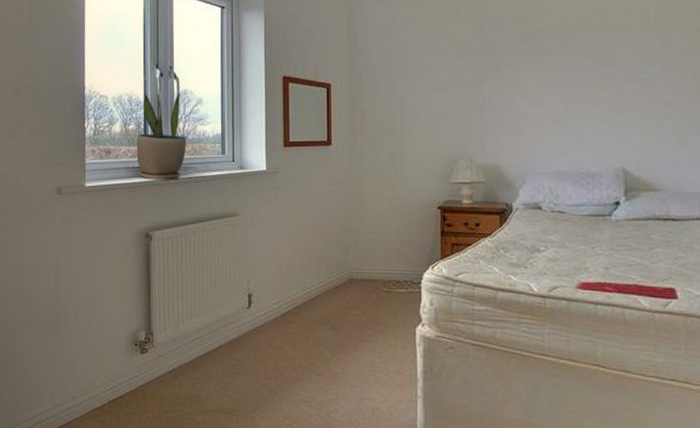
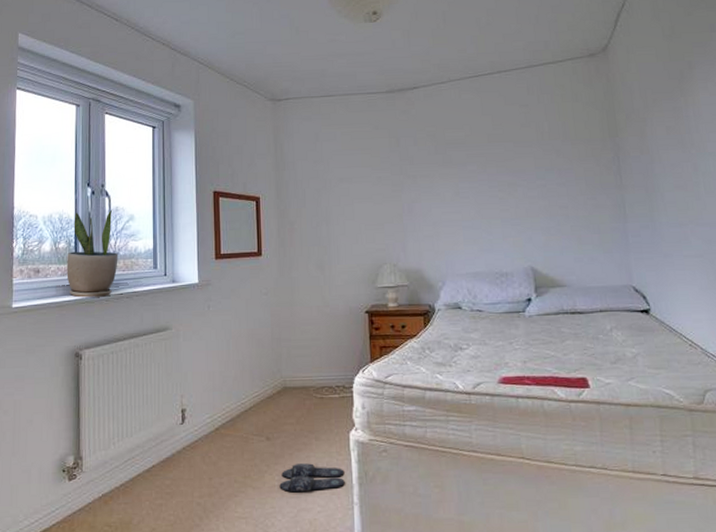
slippers: none [343,354,409,382] -> present [279,463,345,493]

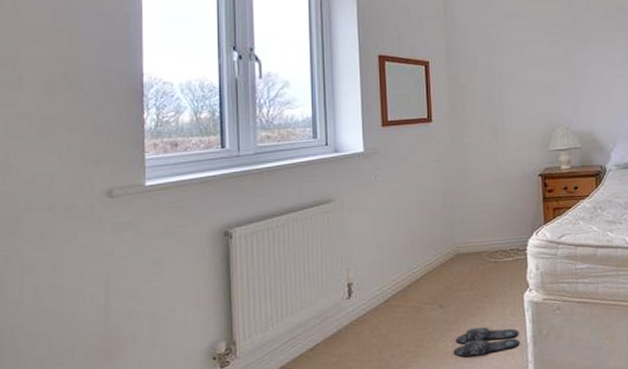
potted plant: present [66,209,118,298] -> none [211,75,272,172]

